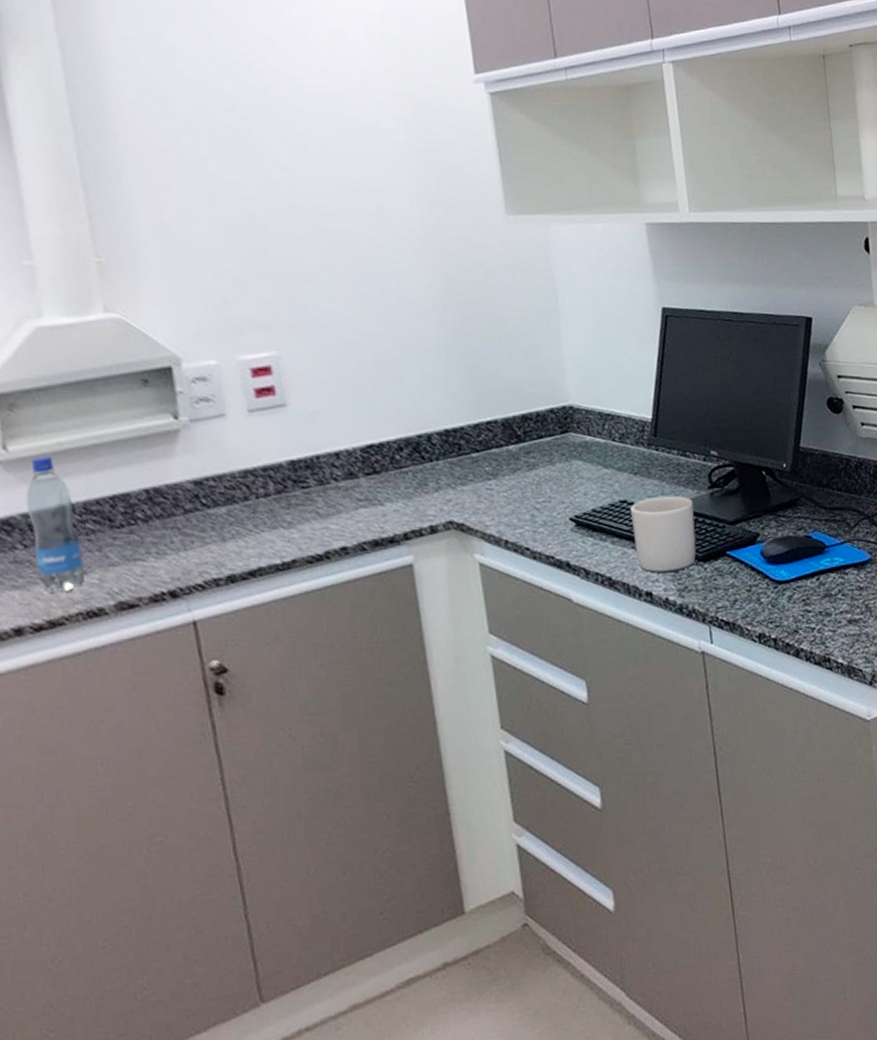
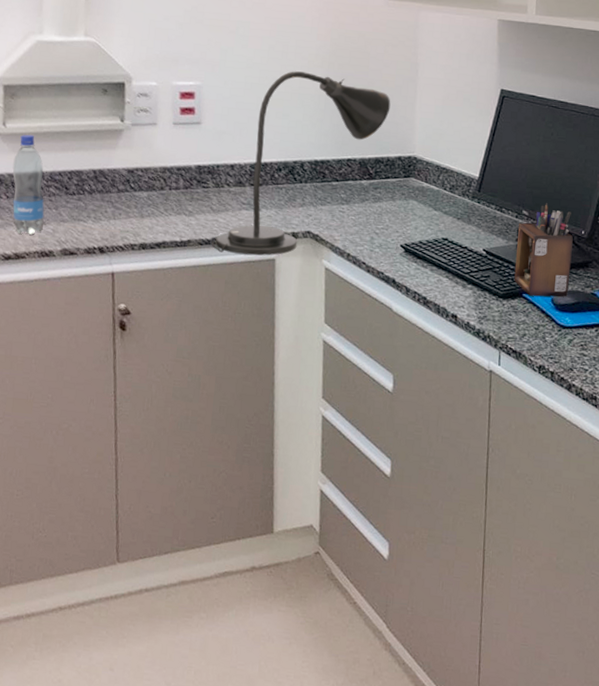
desk lamp: none [324,319,531,569] -> present [211,71,391,256]
mug: present [630,496,697,573] -> none [449,240,502,302]
desk organizer: none [709,437,778,552] -> present [514,203,573,297]

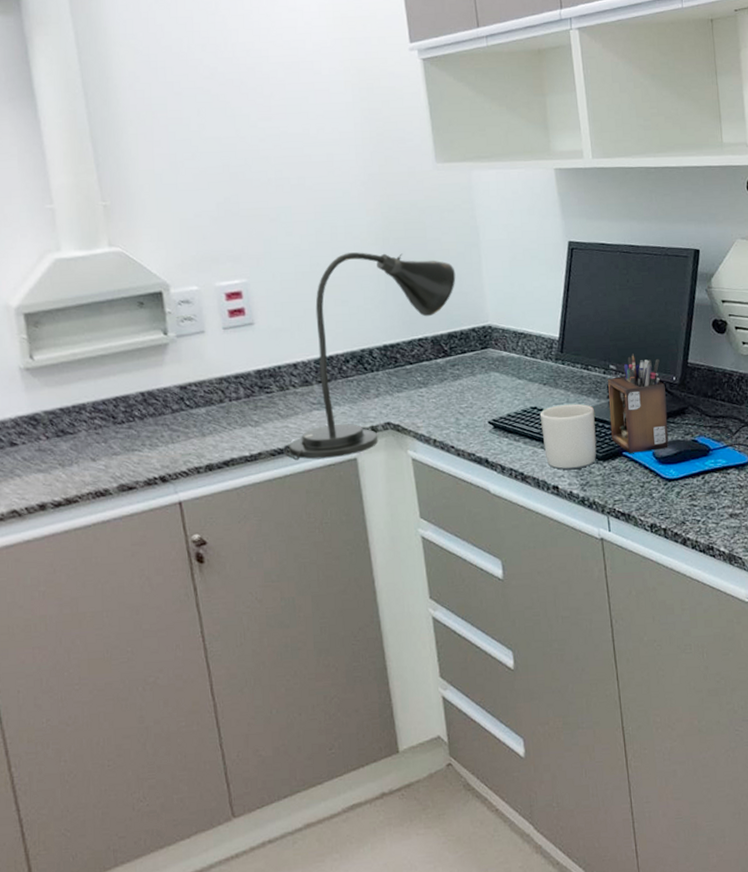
bottle: present [12,134,44,235] -> none [48,364,93,477]
mug: none [449,240,502,302] -> present [539,403,597,470]

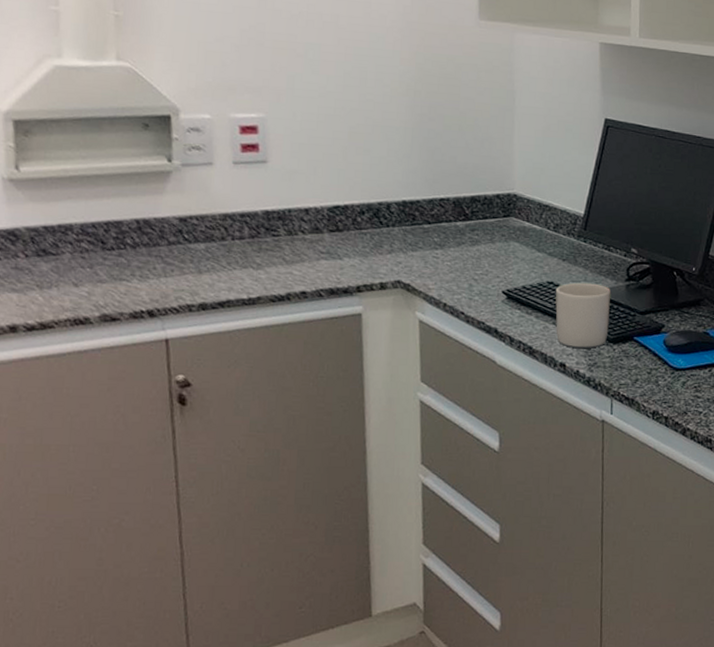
desk lamp: present [284,252,456,461] -> none [285,100,486,312]
desk organizer: present [608,354,668,453] -> none [624,239,684,339]

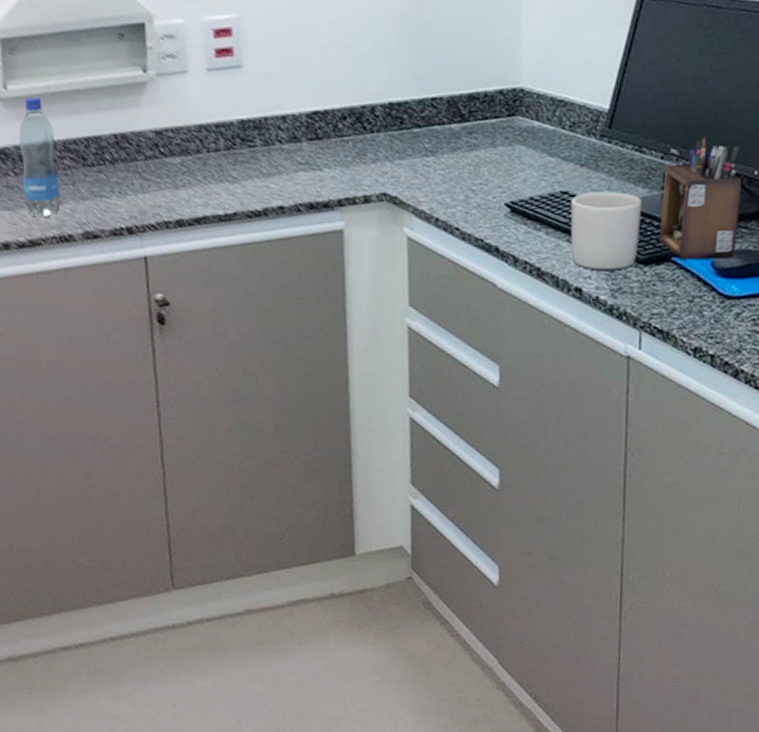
bottle: none [31,179,76,300] -> present [19,96,60,218]
desk organizer: none [624,239,684,339] -> present [659,137,742,260]

